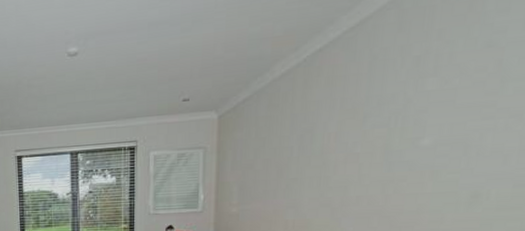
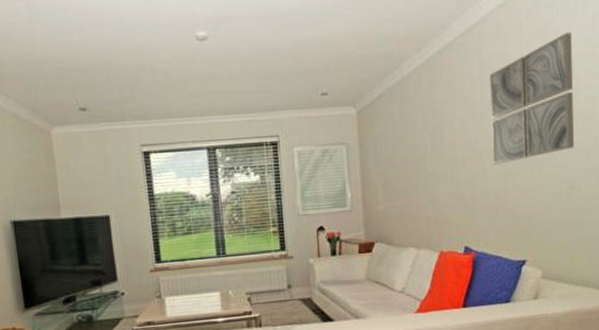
wall art: none [372,13,507,169] -> present [490,32,575,165]

